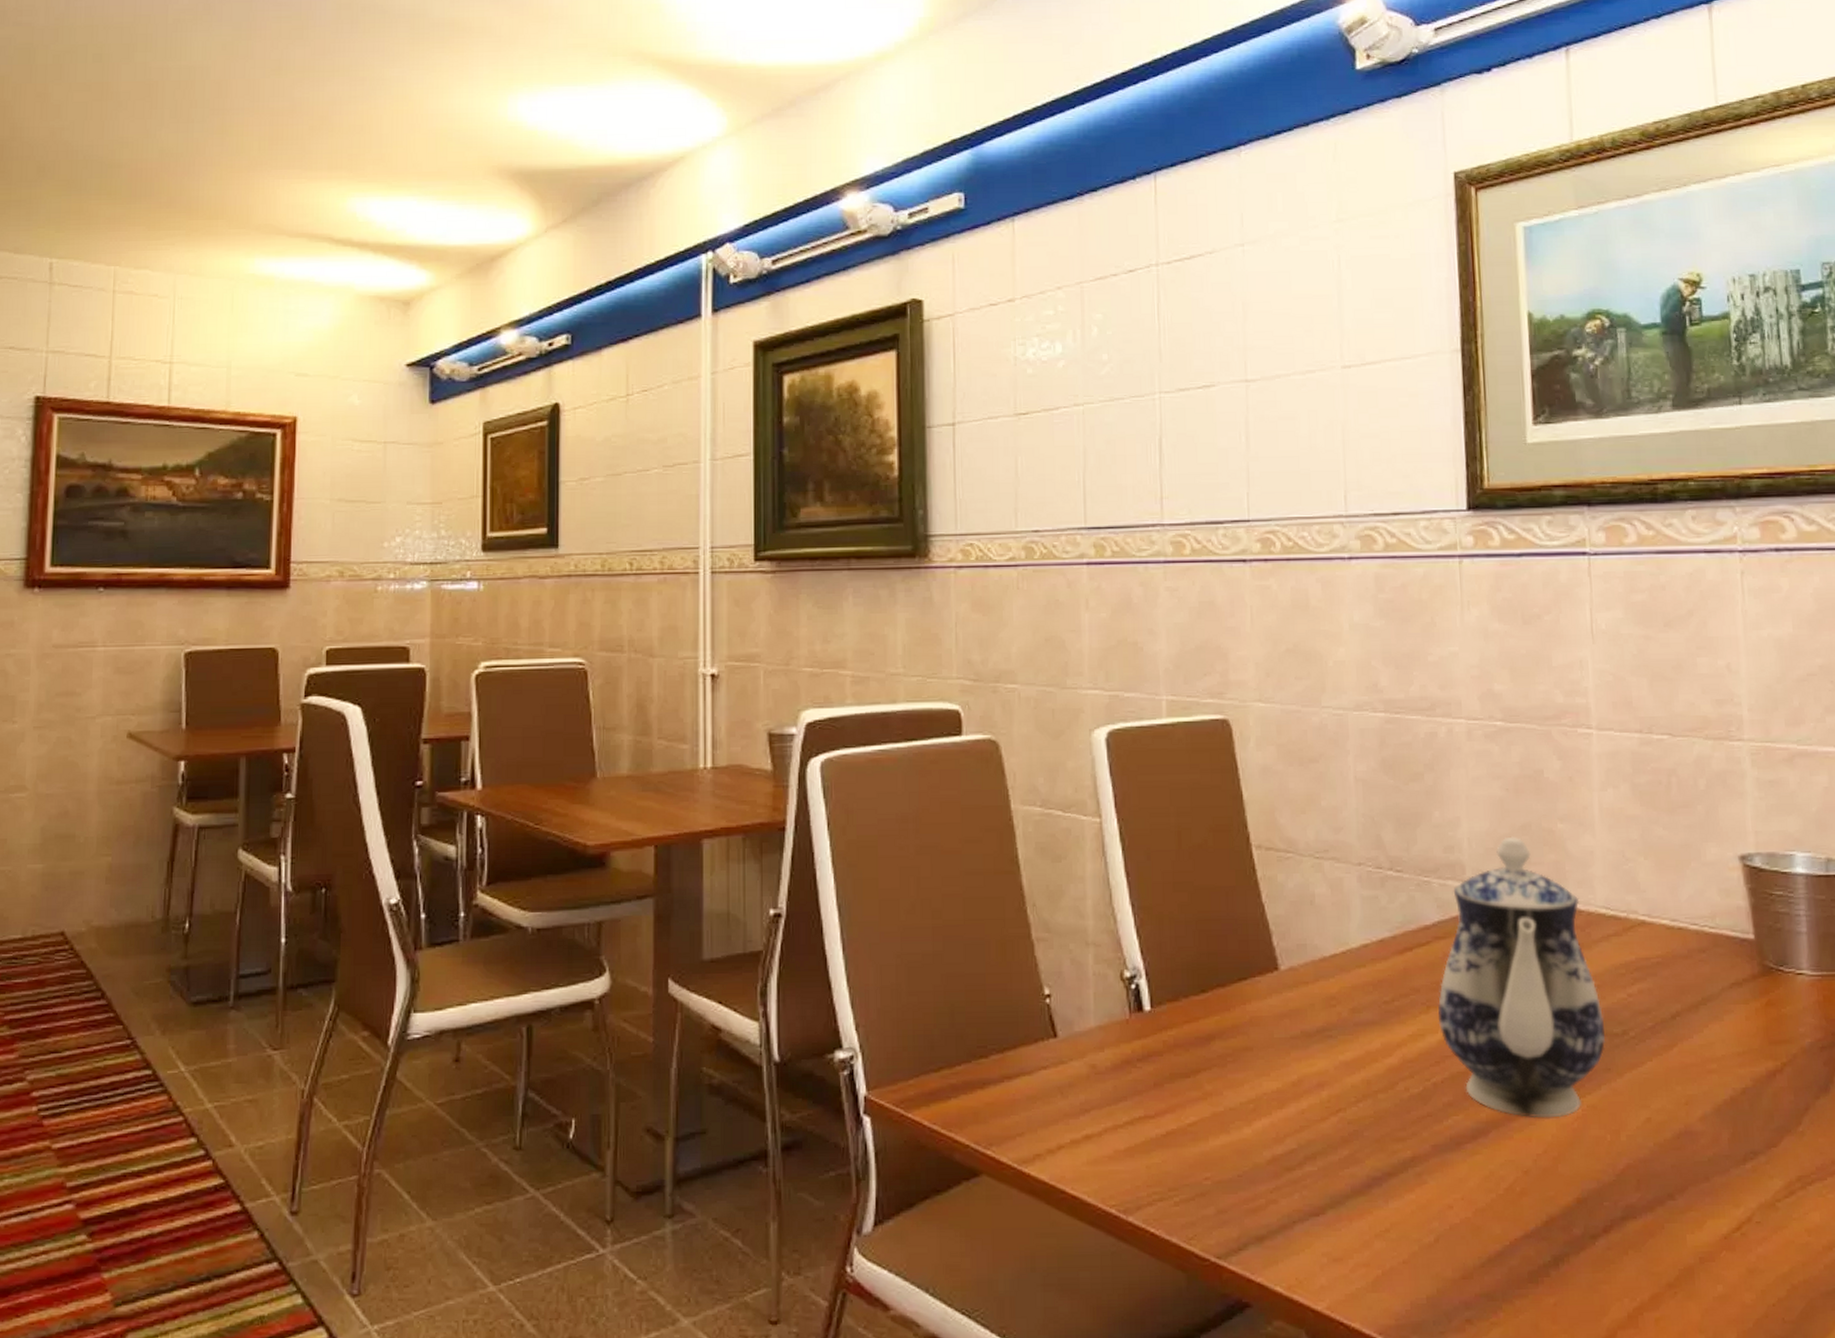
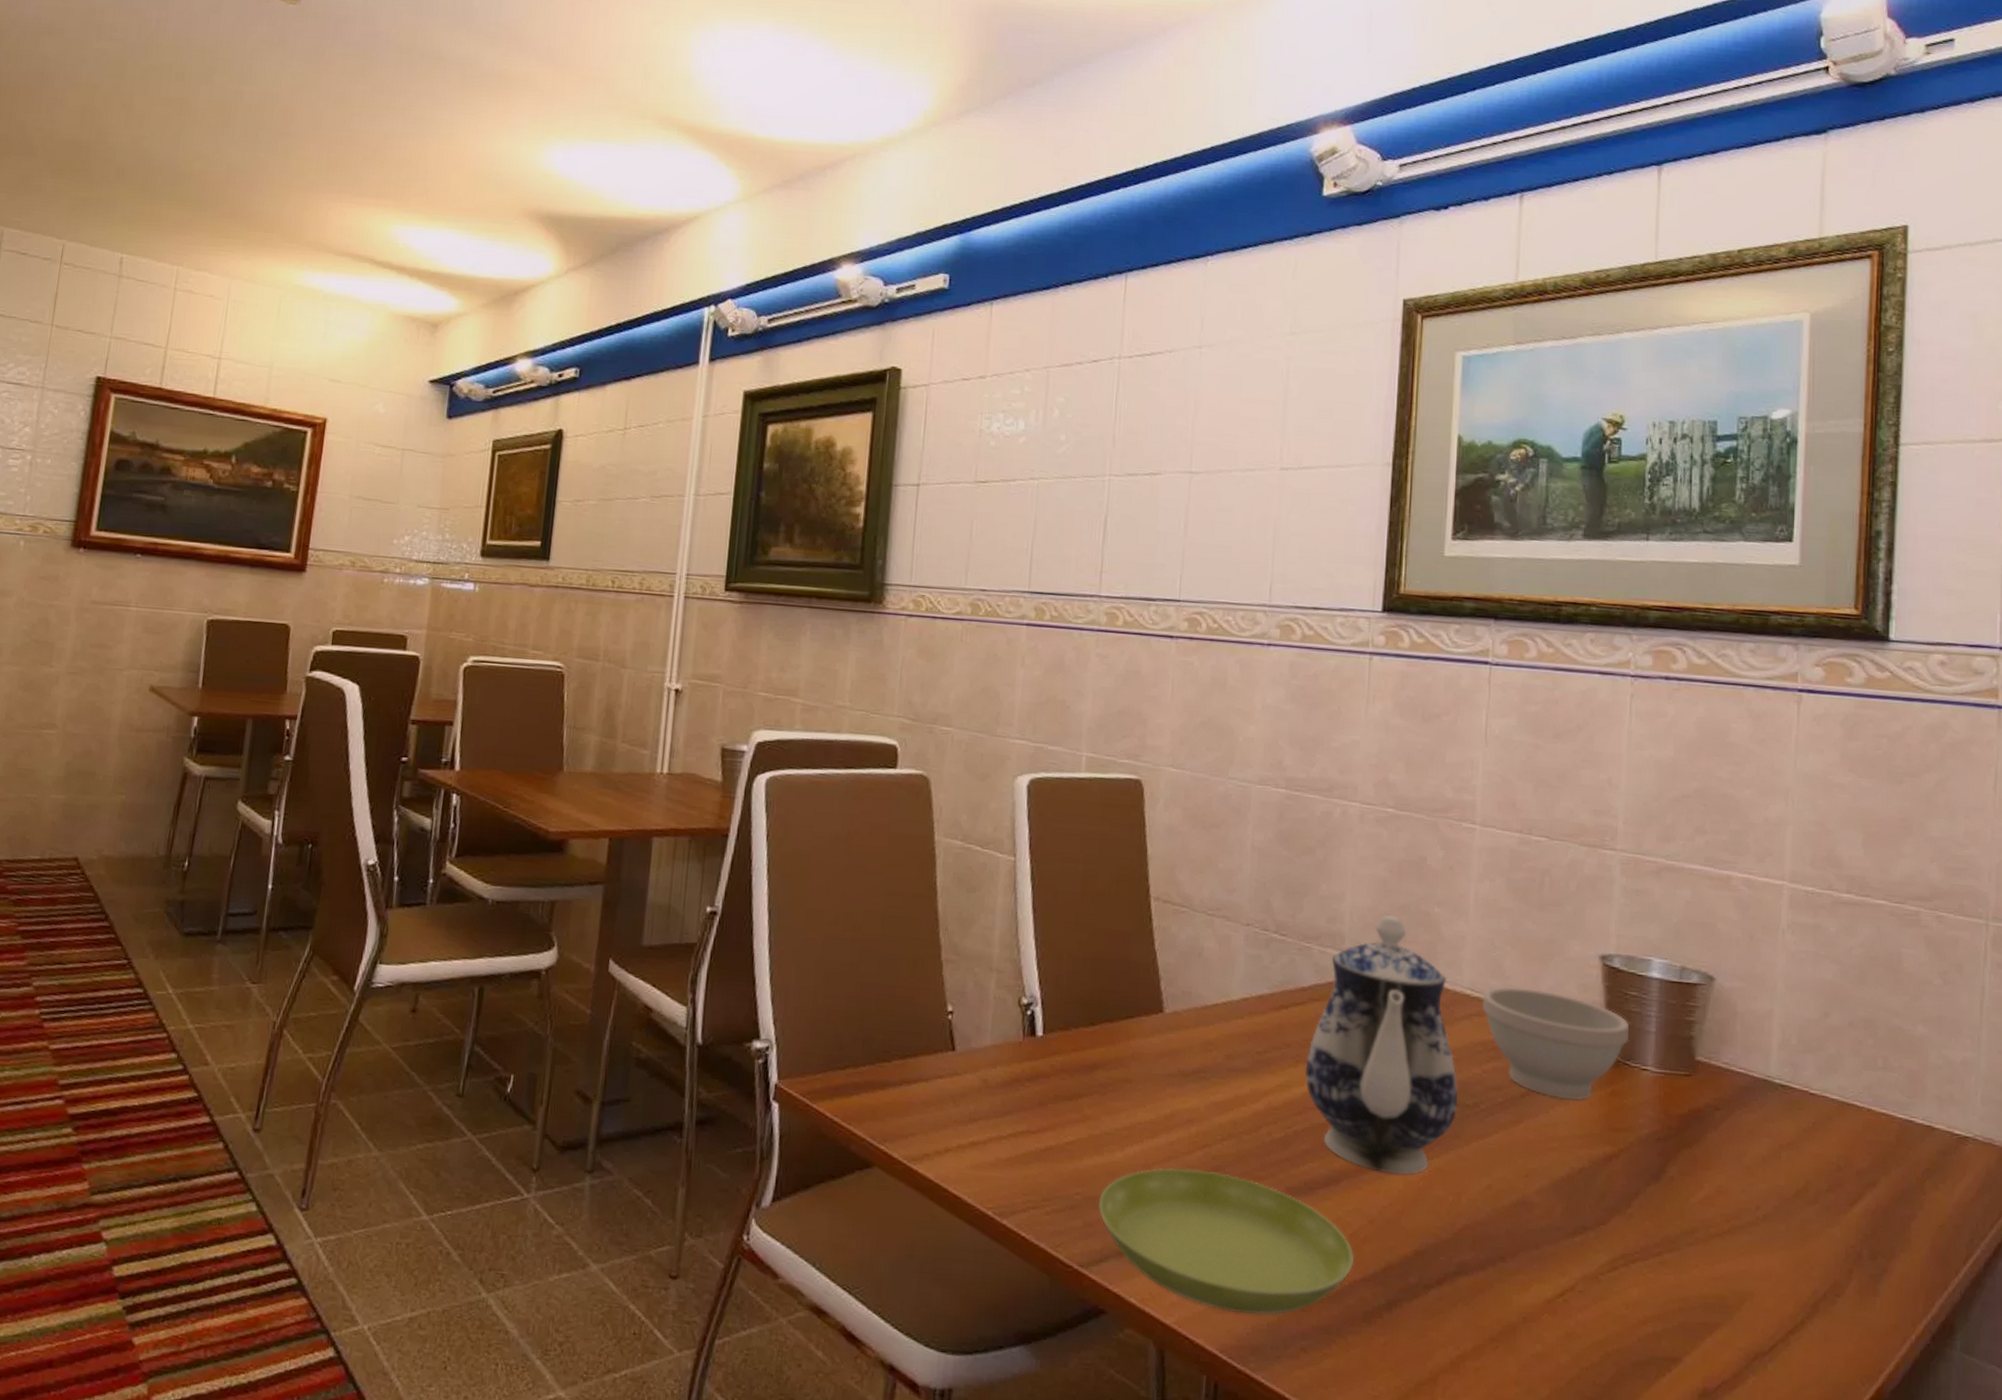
saucer: none [1229,1137,1513,1289] -> present [1098,1168,1355,1316]
bowl: none [1619,900,1780,1016] -> present [1482,986,1630,1100]

